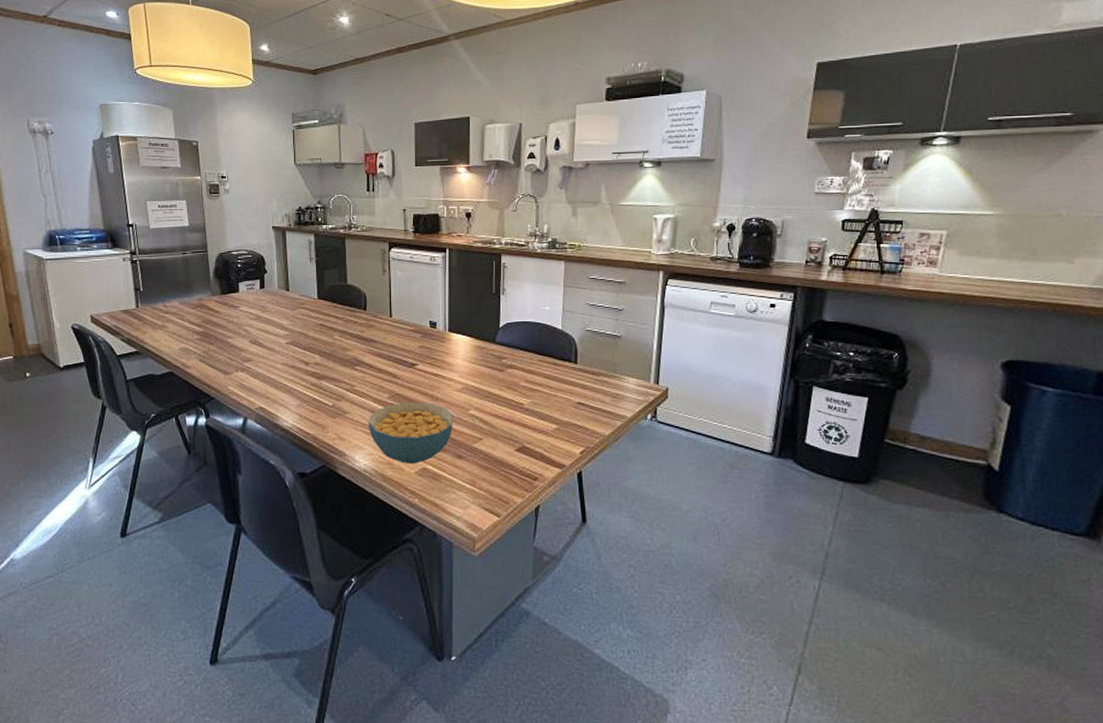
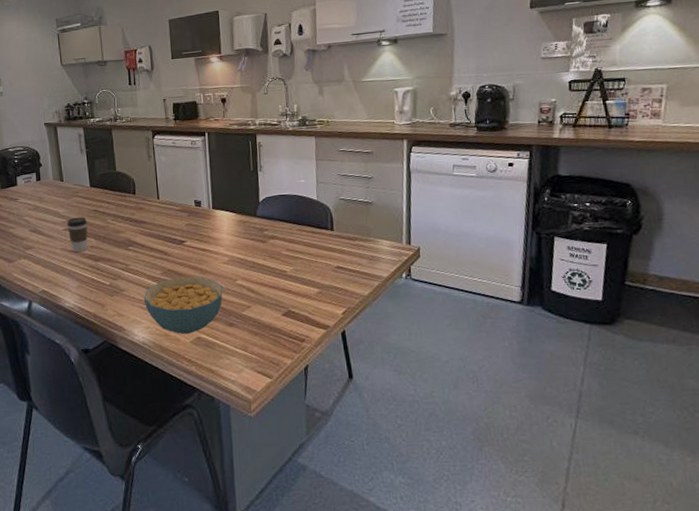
coffee cup: none [290,330,312,369] -> present [67,217,88,253]

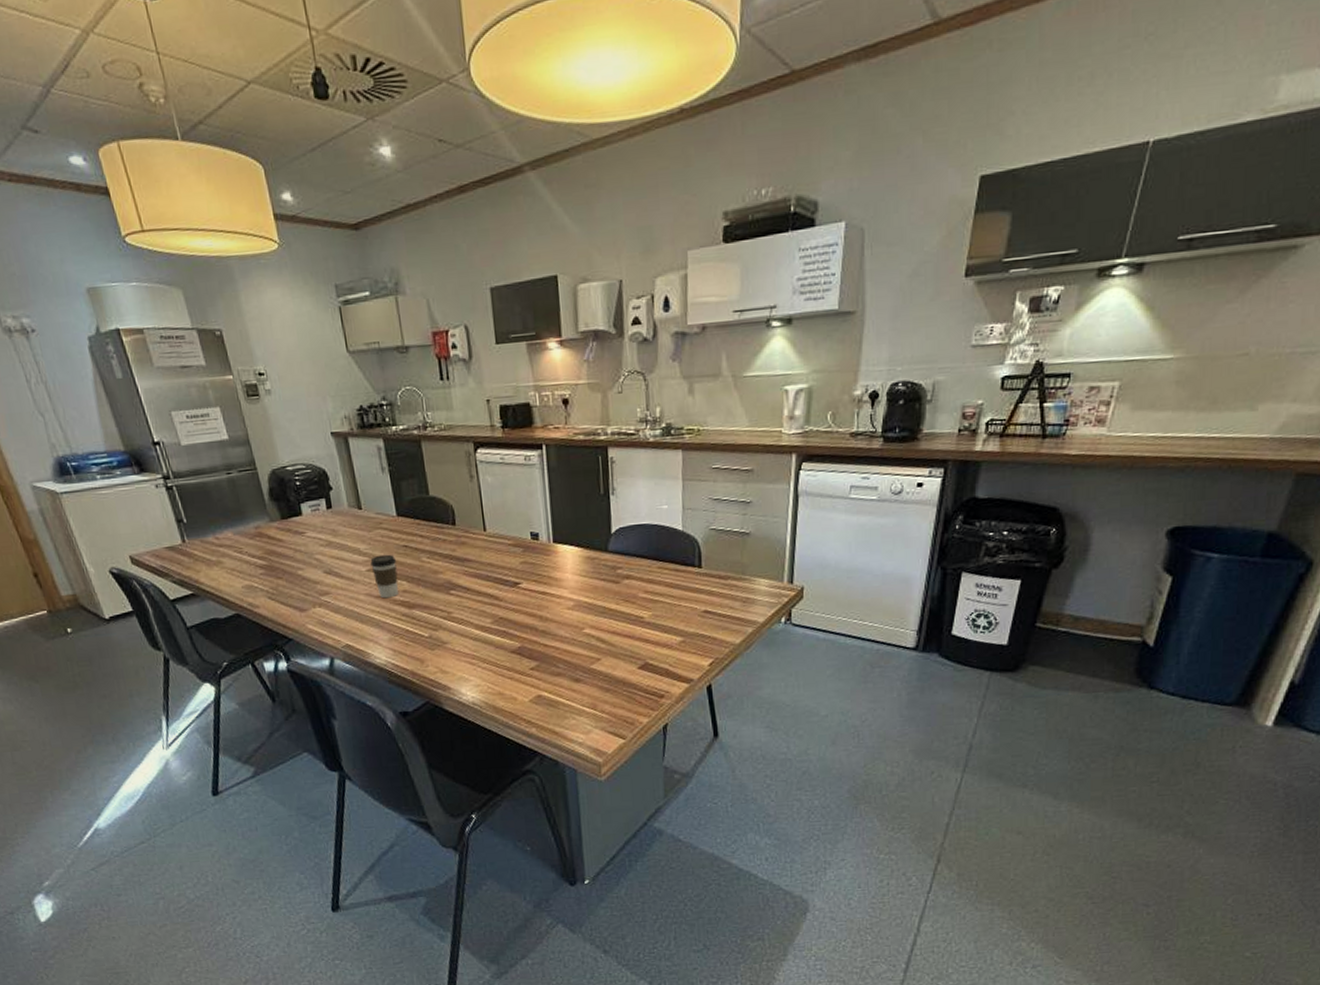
cereal bowl: present [143,276,223,334] -> none [471,624,567,692]

